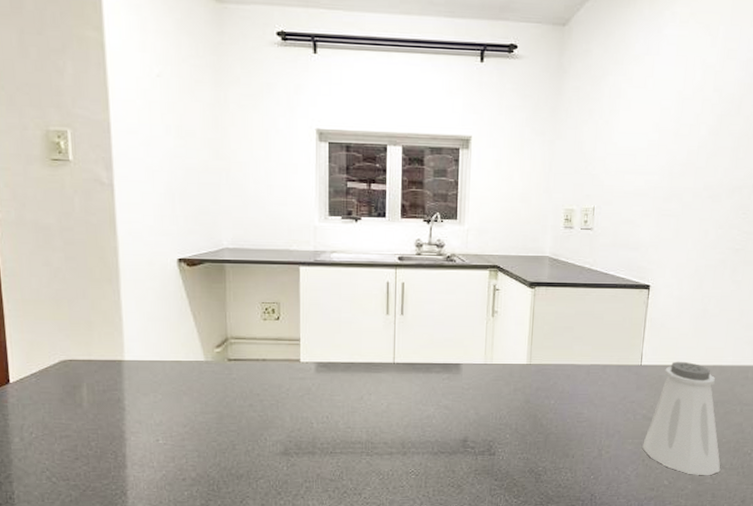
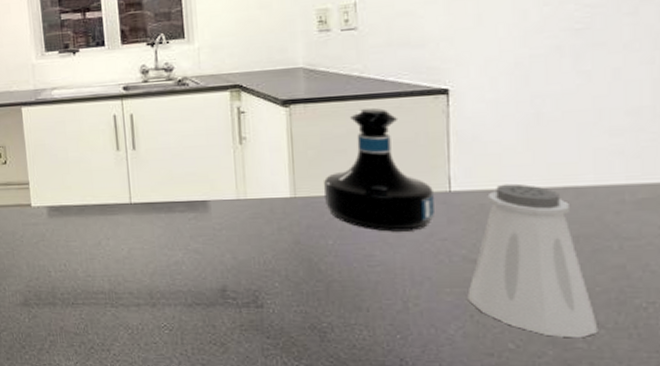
tequila bottle: none [552,294,630,395] -> present [323,108,434,232]

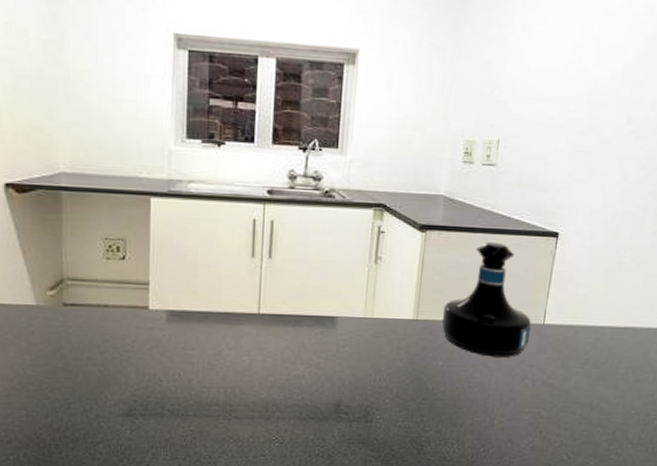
saltshaker: present [467,183,599,339] -> none [540,321,627,451]

